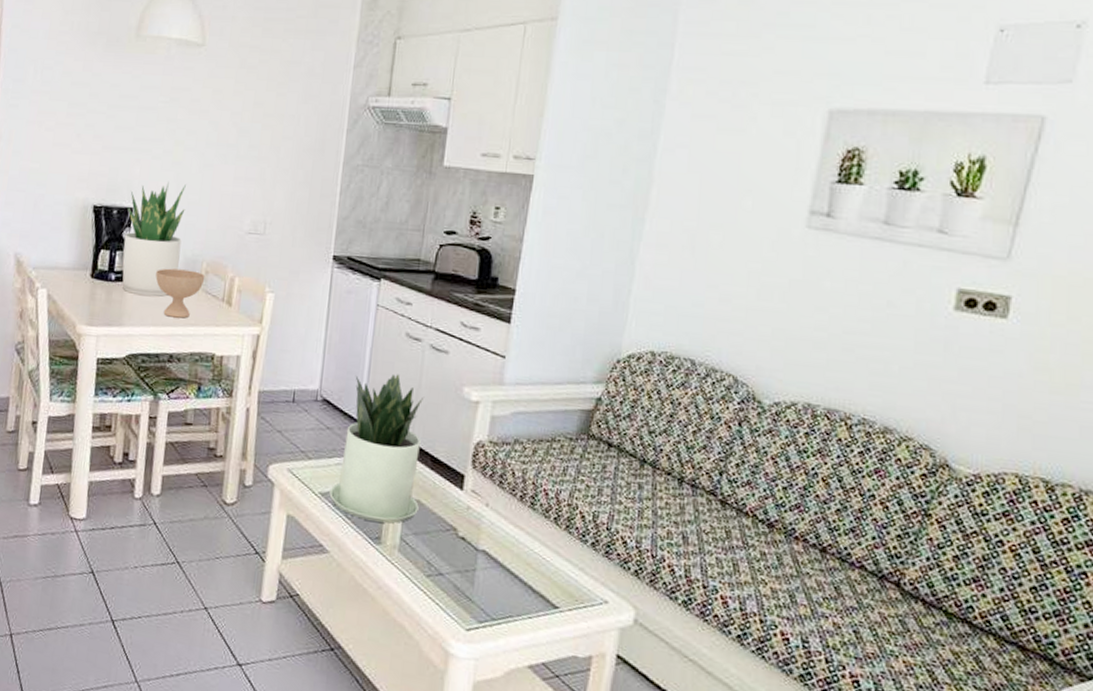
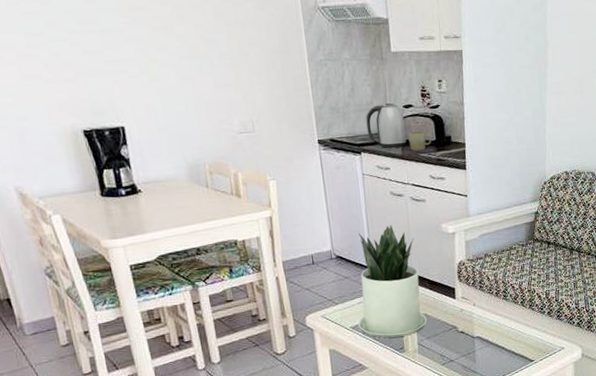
planter: present [122,182,186,297] -> none [118,98,185,204]
bowl: present [155,268,205,319] -> none [163,173,211,217]
kettle: none [394,225,445,281] -> present [366,103,407,149]
mug: none [442,264,473,289] -> present [408,131,432,151]

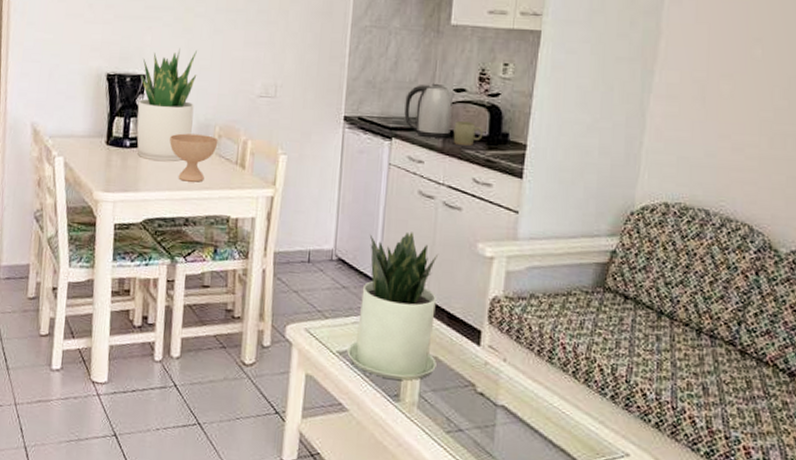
planter: none [118,98,185,204] -> present [136,49,197,162]
bowl: none [163,173,211,217] -> present [169,133,218,182]

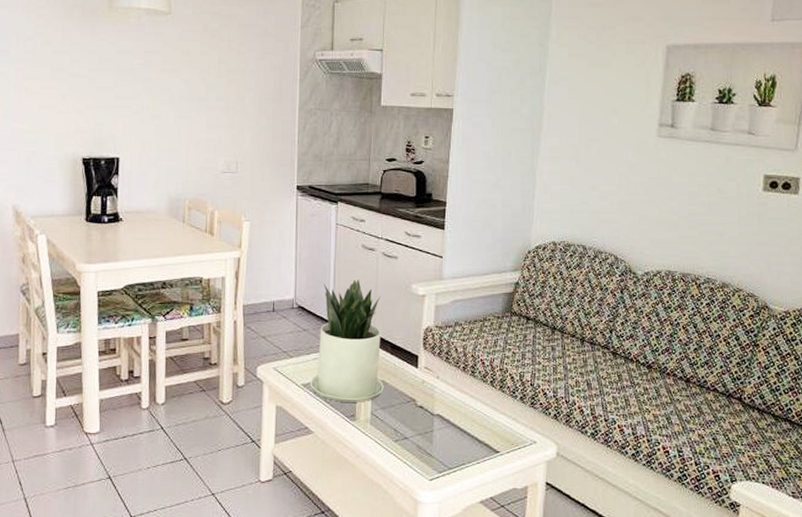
planter: present [136,49,197,162] -> none [113,133,166,234]
bowl: present [169,133,218,182] -> none [144,208,189,250]
kettle: present [404,84,454,139] -> none [347,156,387,201]
mug: present [453,121,484,146] -> none [388,186,412,205]

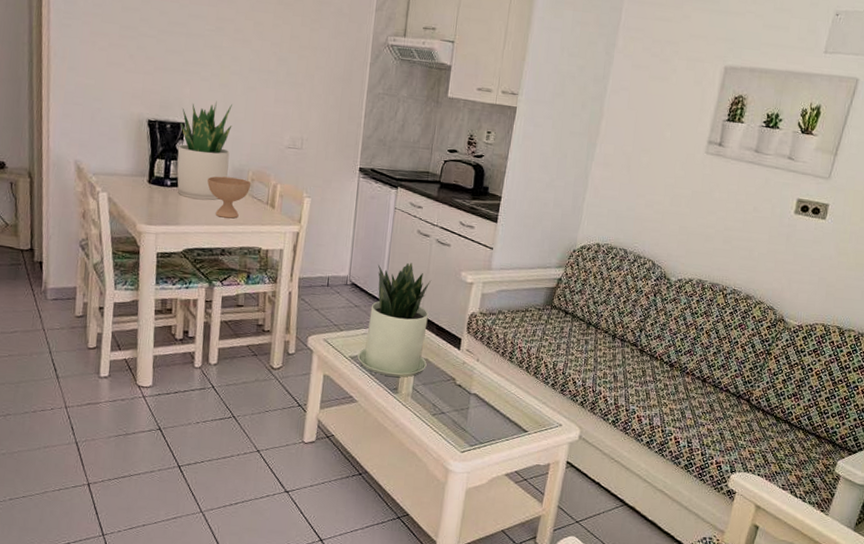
planter: none [113,133,166,234] -> present [176,102,232,200]
bowl: none [144,208,189,250] -> present [207,176,251,219]

